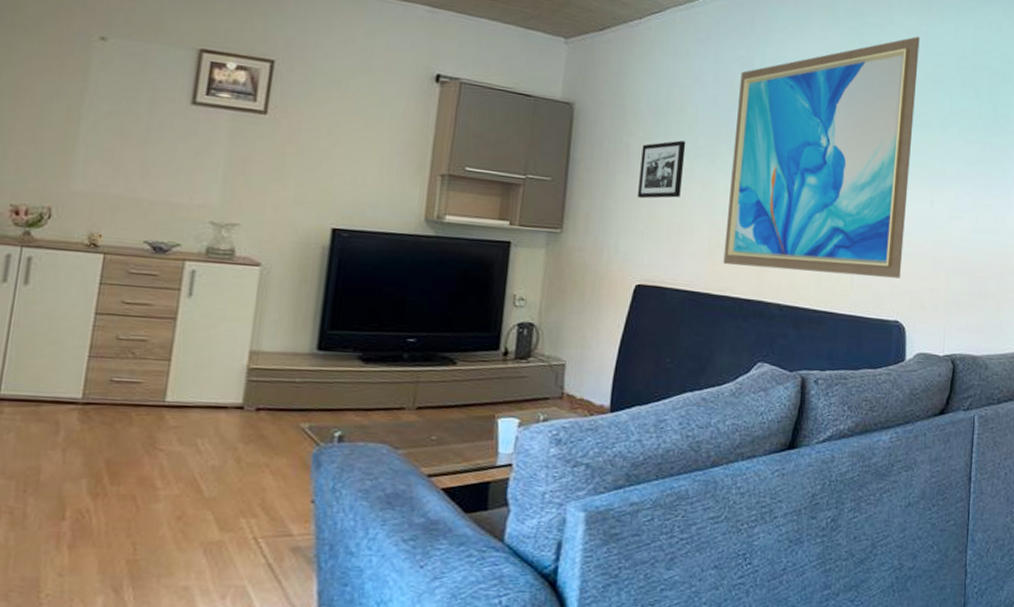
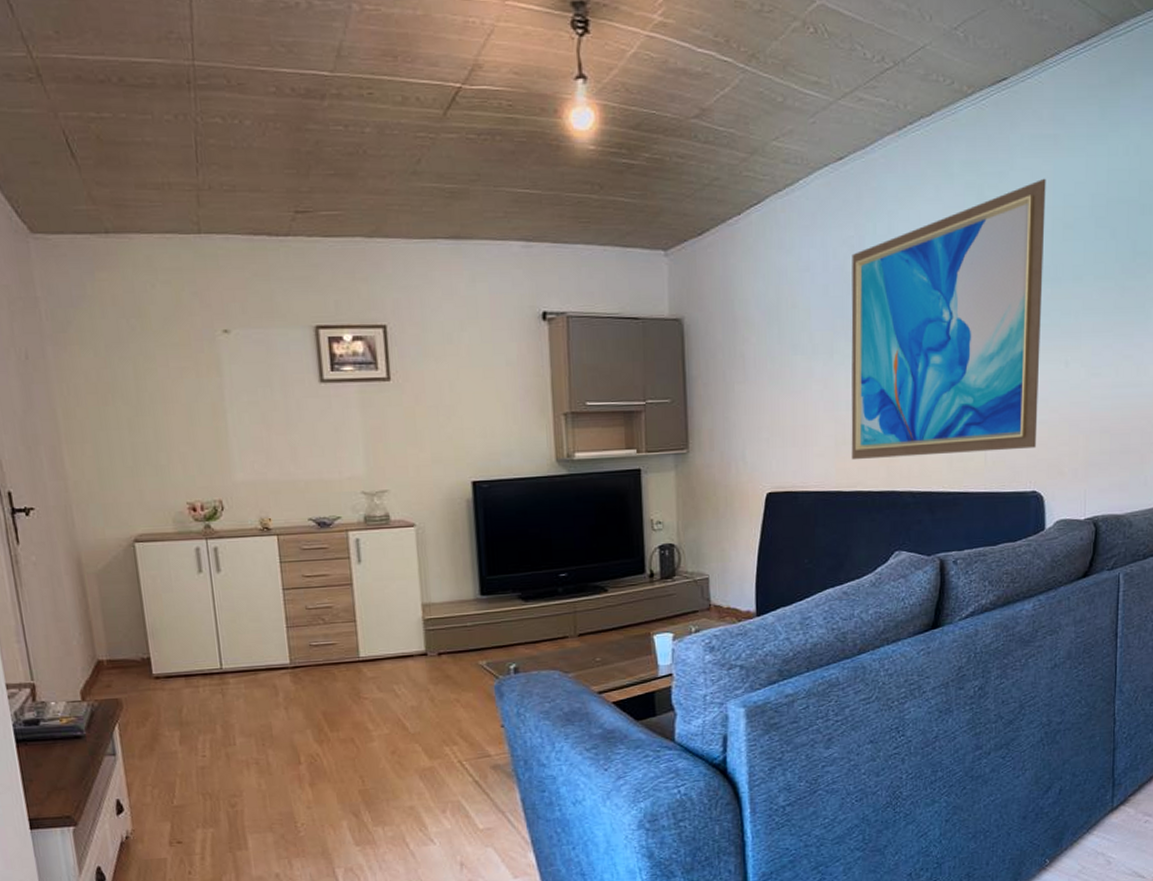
picture frame: present [638,140,686,199] -> none [757,339,802,406]

